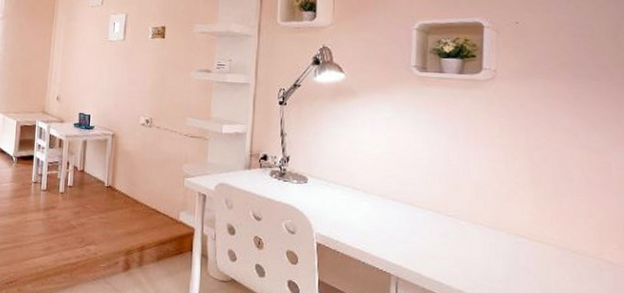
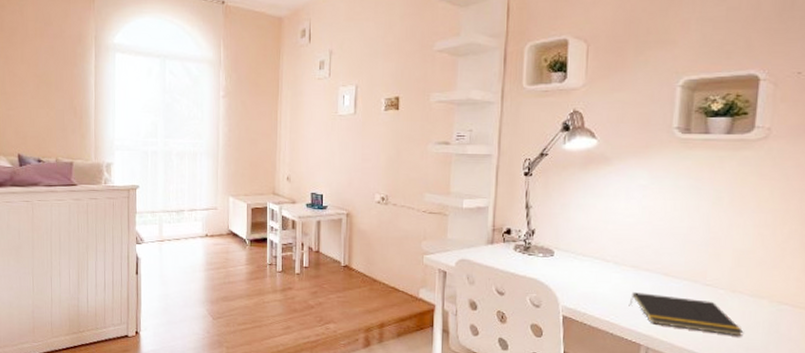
notepad: none [380,221,486,269] -> present [630,292,744,337]

